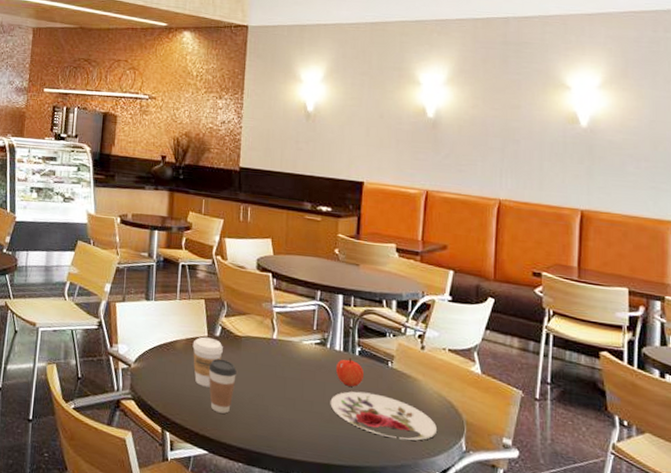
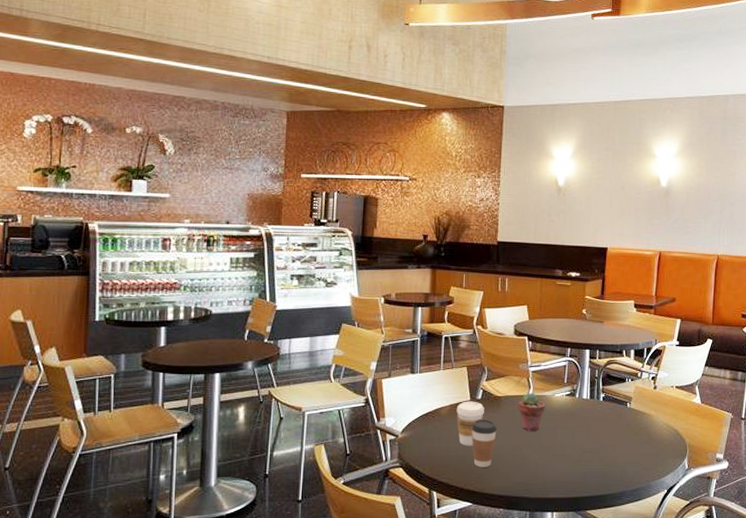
potted succulent: none [260,335,291,380] -> present [518,392,545,431]
plate: present [330,391,438,441] -> none [578,431,666,468]
apple: present [335,358,365,387] -> none [583,404,608,428]

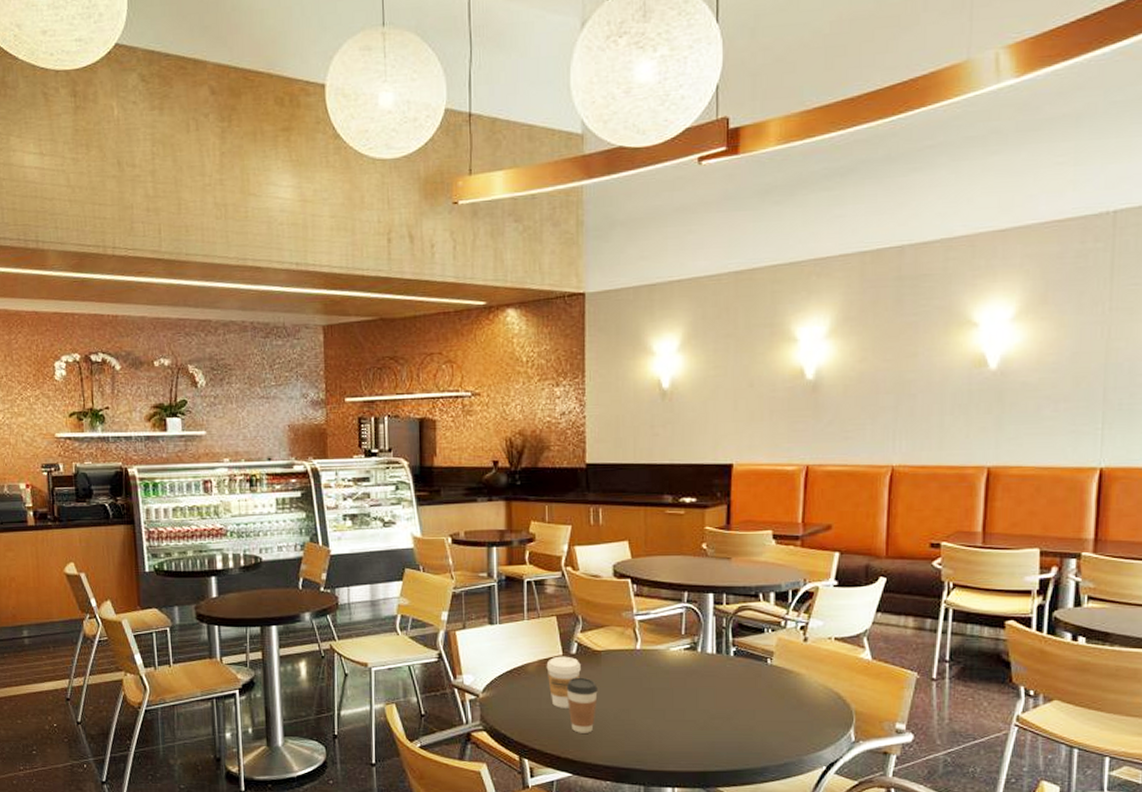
potted succulent: present [518,392,545,431] -> none [623,645,658,692]

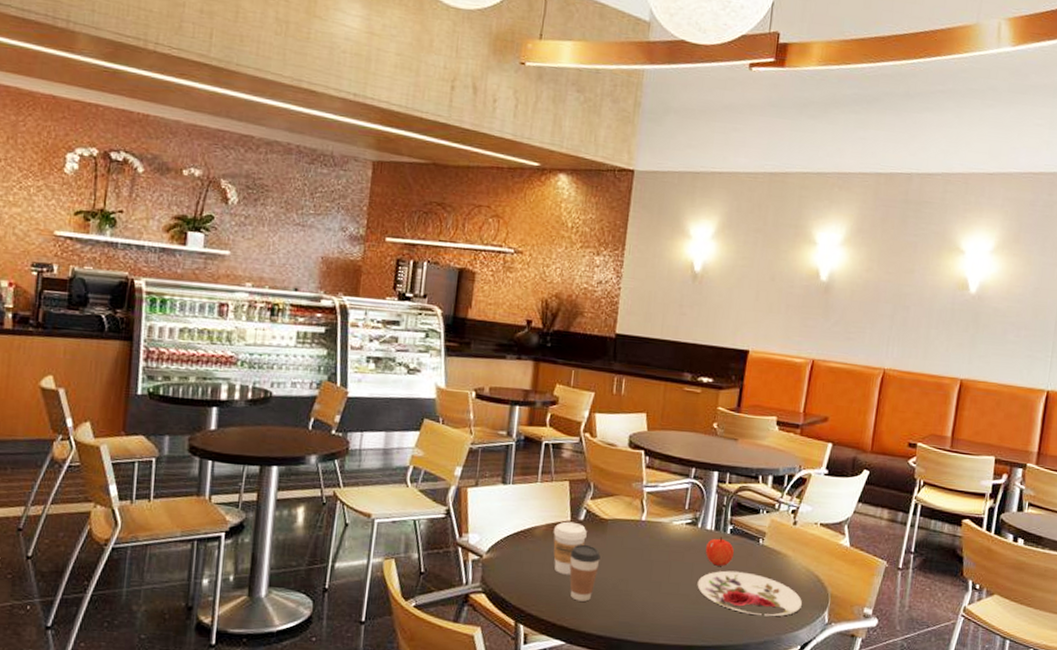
plate: none [704,693,824,738] -> present [697,570,803,617]
apple: none [708,660,741,689] -> present [705,537,735,566]

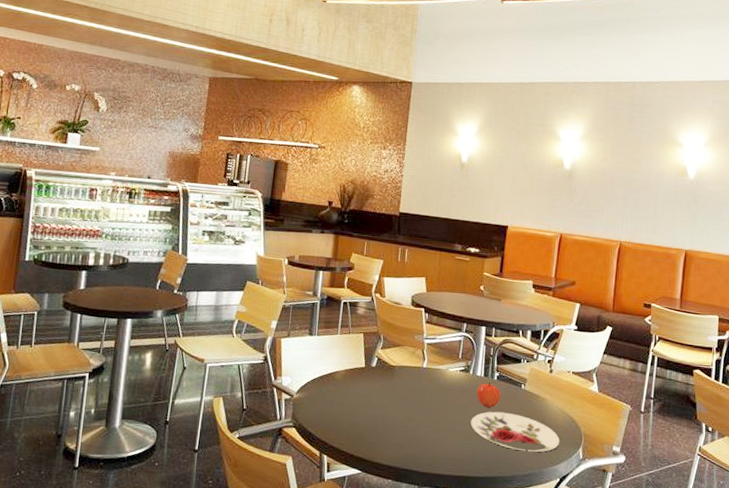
coffee cup: present [553,521,587,575] -> none [350,367,378,413]
coffee cup: present [569,544,601,602] -> none [364,387,390,436]

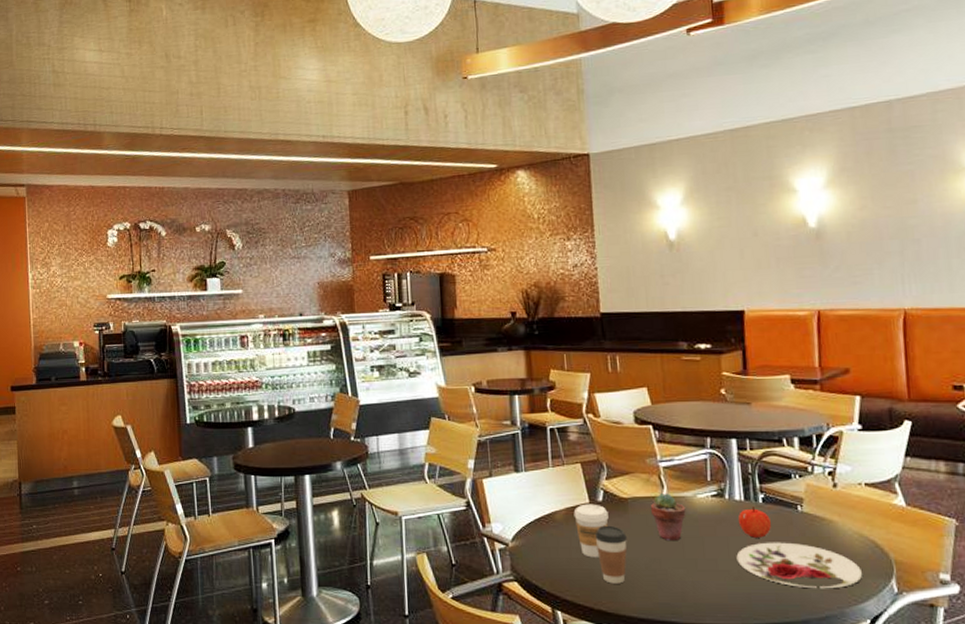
coffee cup: none [350,367,378,413] -> present [573,504,609,558]
coffee cup: none [364,387,390,436] -> present [594,525,627,584]
potted succulent: none [411,364,439,404] -> present [650,492,686,540]

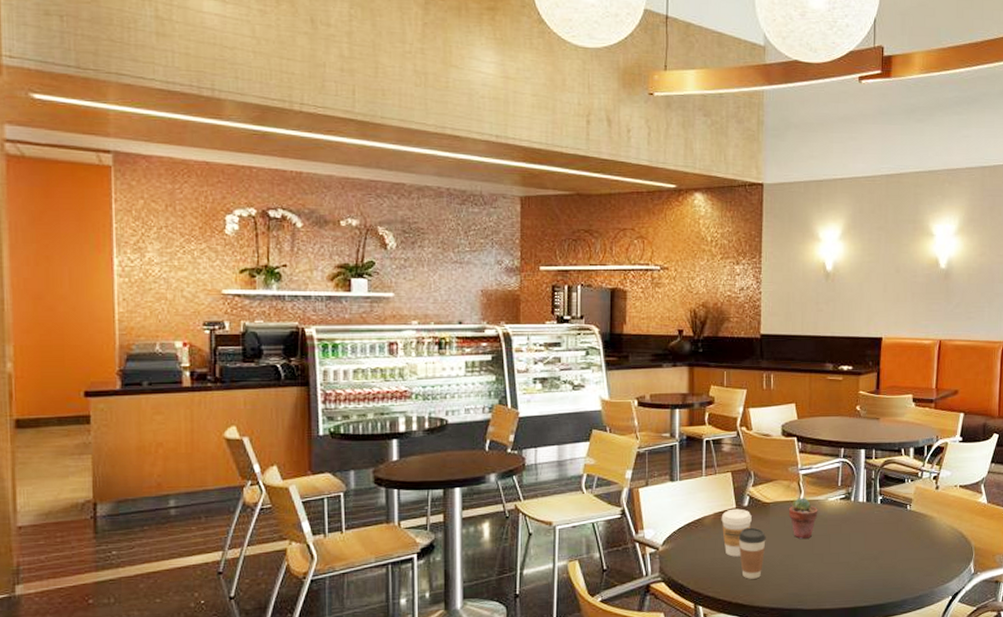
plate: present [736,542,863,589] -> none [855,536,951,574]
apple: present [738,507,772,538] -> none [859,507,886,533]

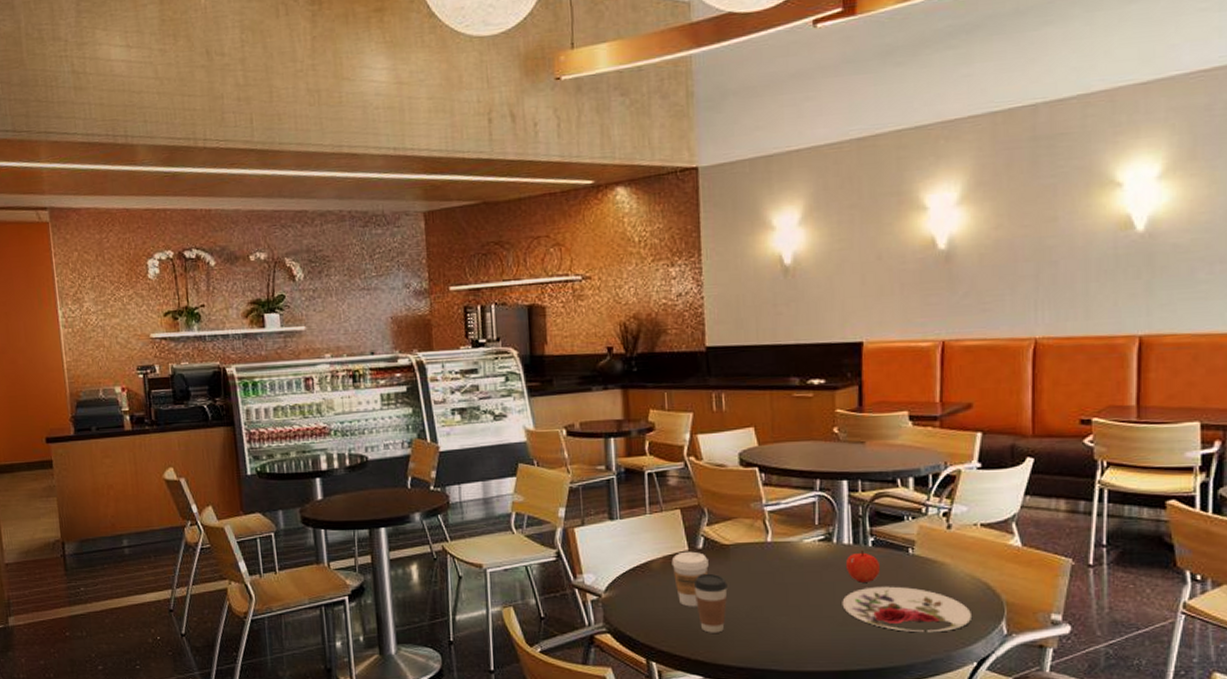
potted succulent: present [788,497,818,539] -> none [753,538,791,587]
plate: none [855,536,951,574] -> present [842,586,973,633]
apple: none [859,507,886,533] -> present [845,551,881,582]

